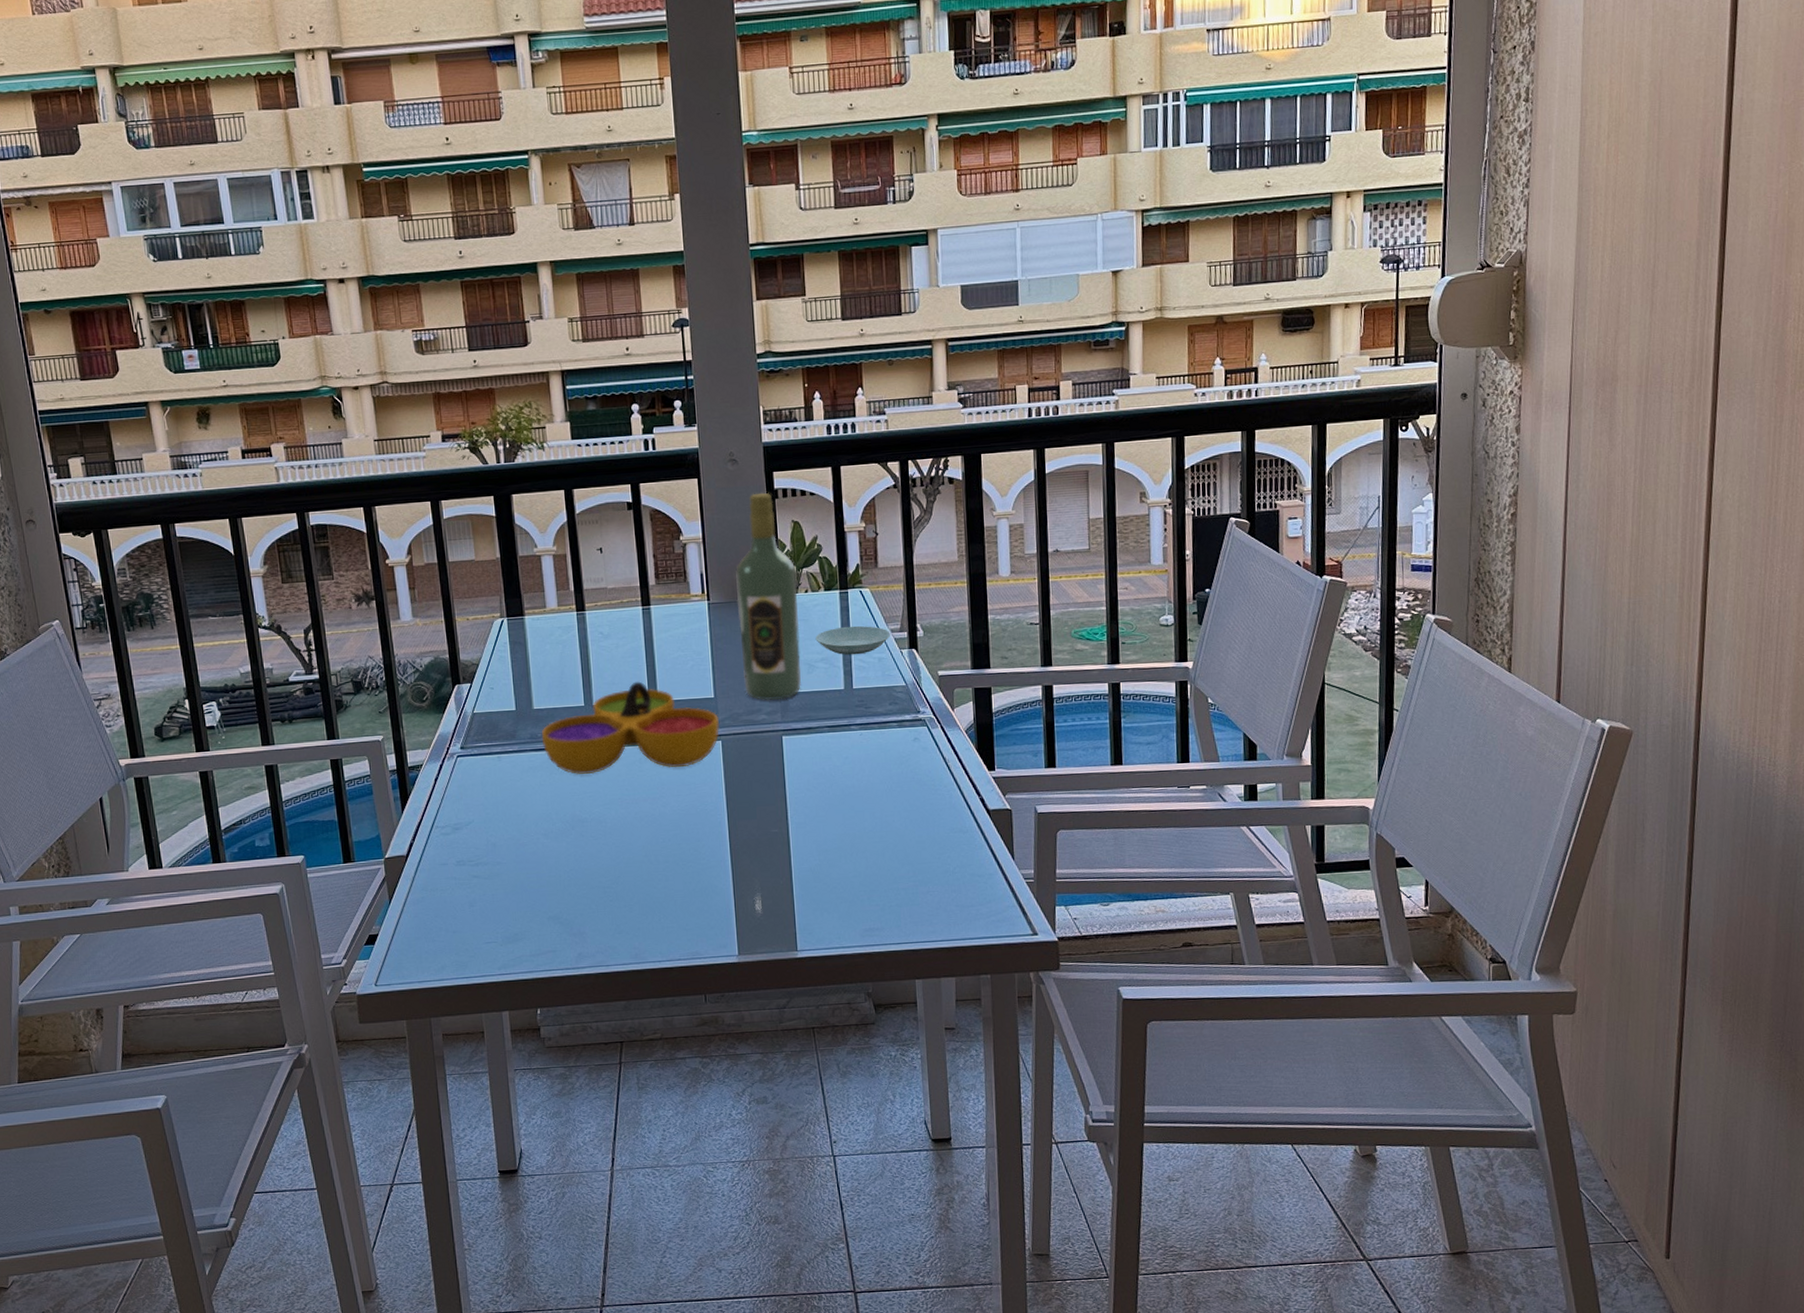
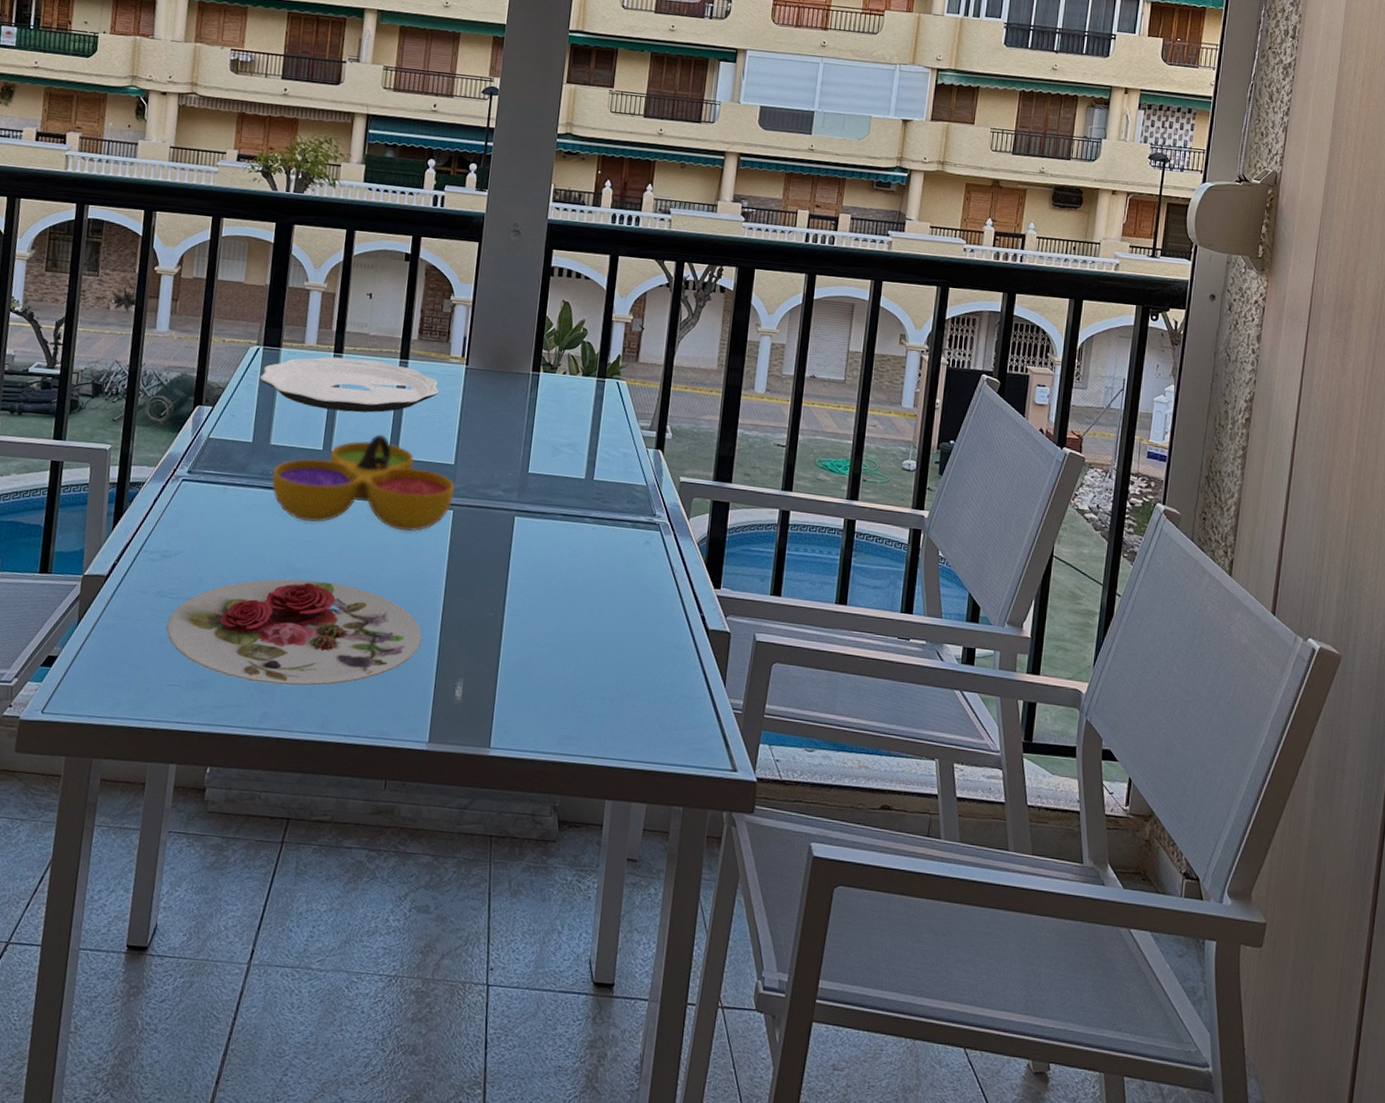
plate: none [472,826,715,928] -> present [166,578,423,686]
plate: none [509,611,686,667] -> present [259,356,439,413]
wine bottle: present [736,492,801,701] -> none [486,266,558,478]
saucer: present [815,625,891,655] -> none [565,415,640,447]

